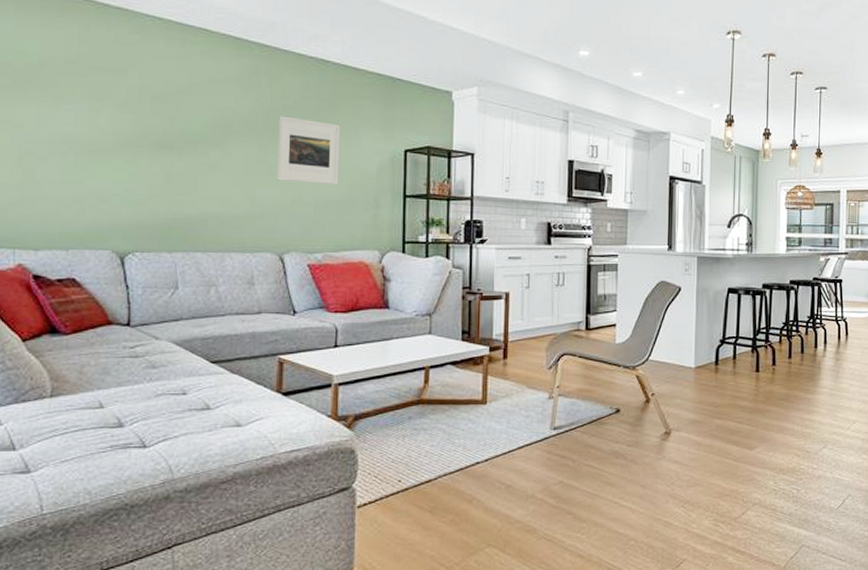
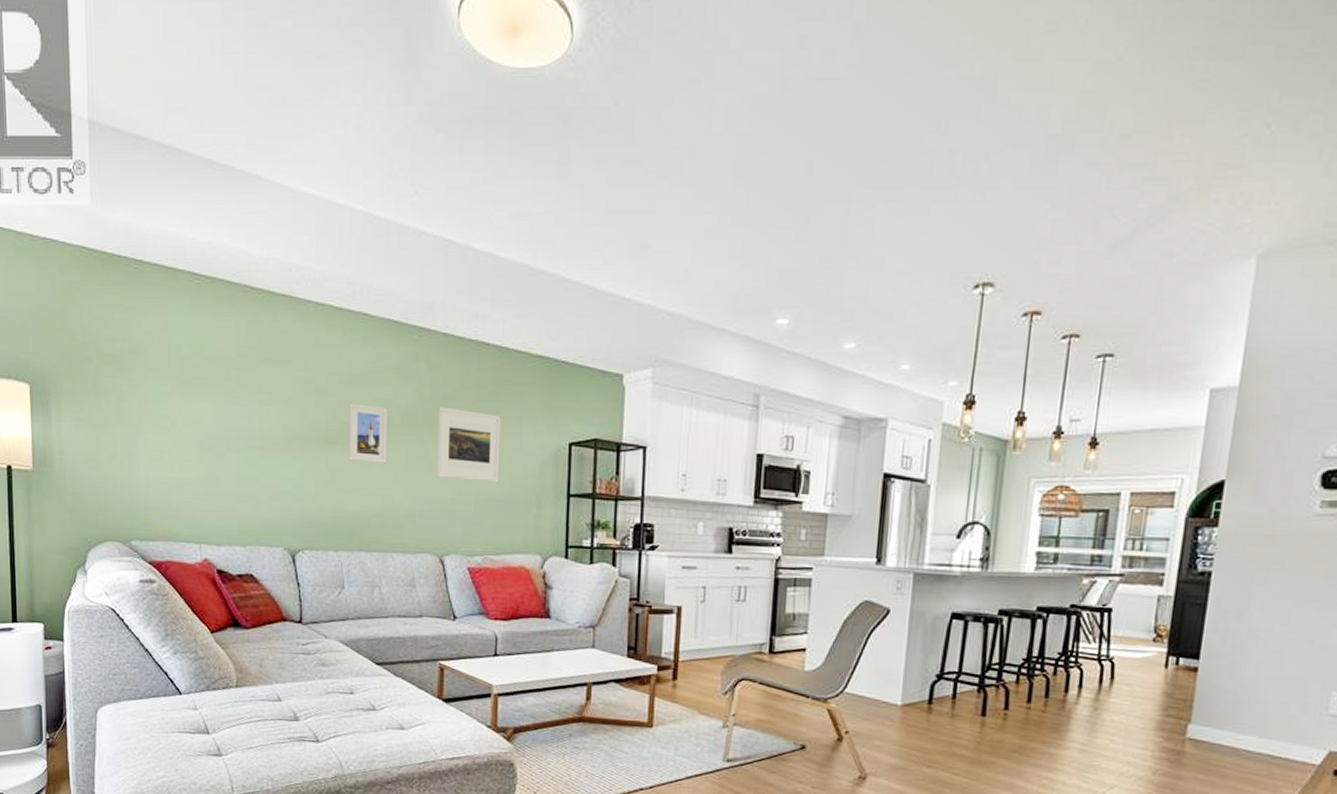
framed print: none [185,111,227,168] -> present [348,403,388,463]

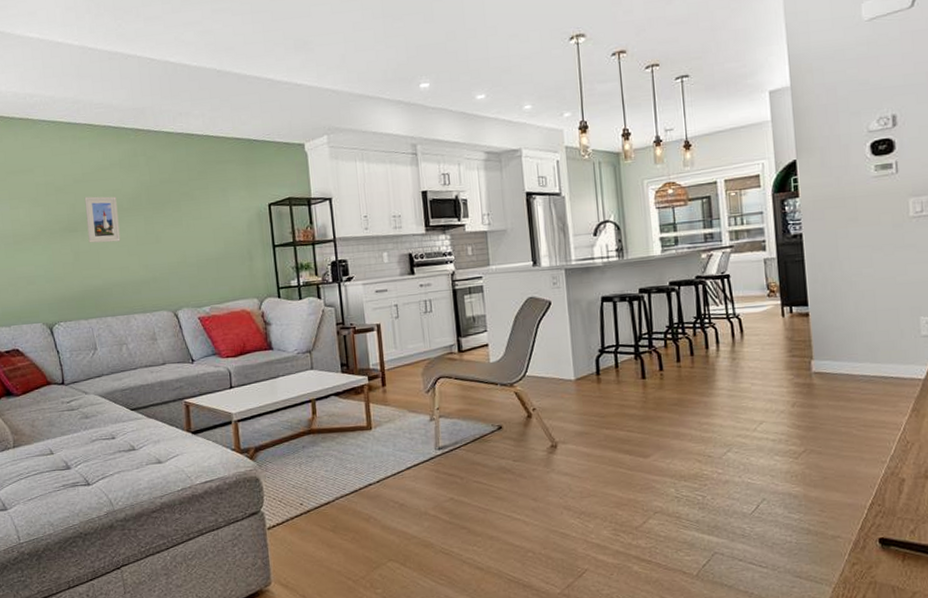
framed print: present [437,406,501,483] -> none [158,189,215,247]

